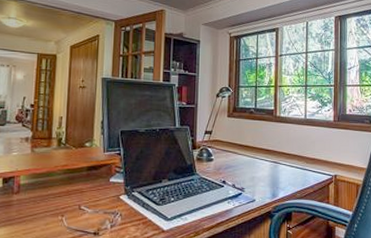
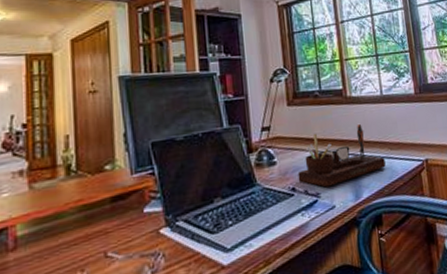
desk organizer: none [229,140,301,185] -> present [298,124,386,188]

